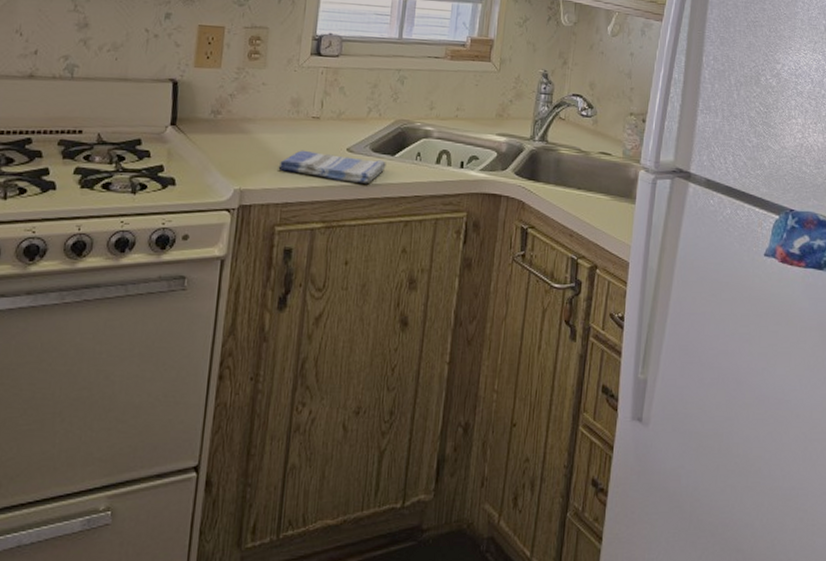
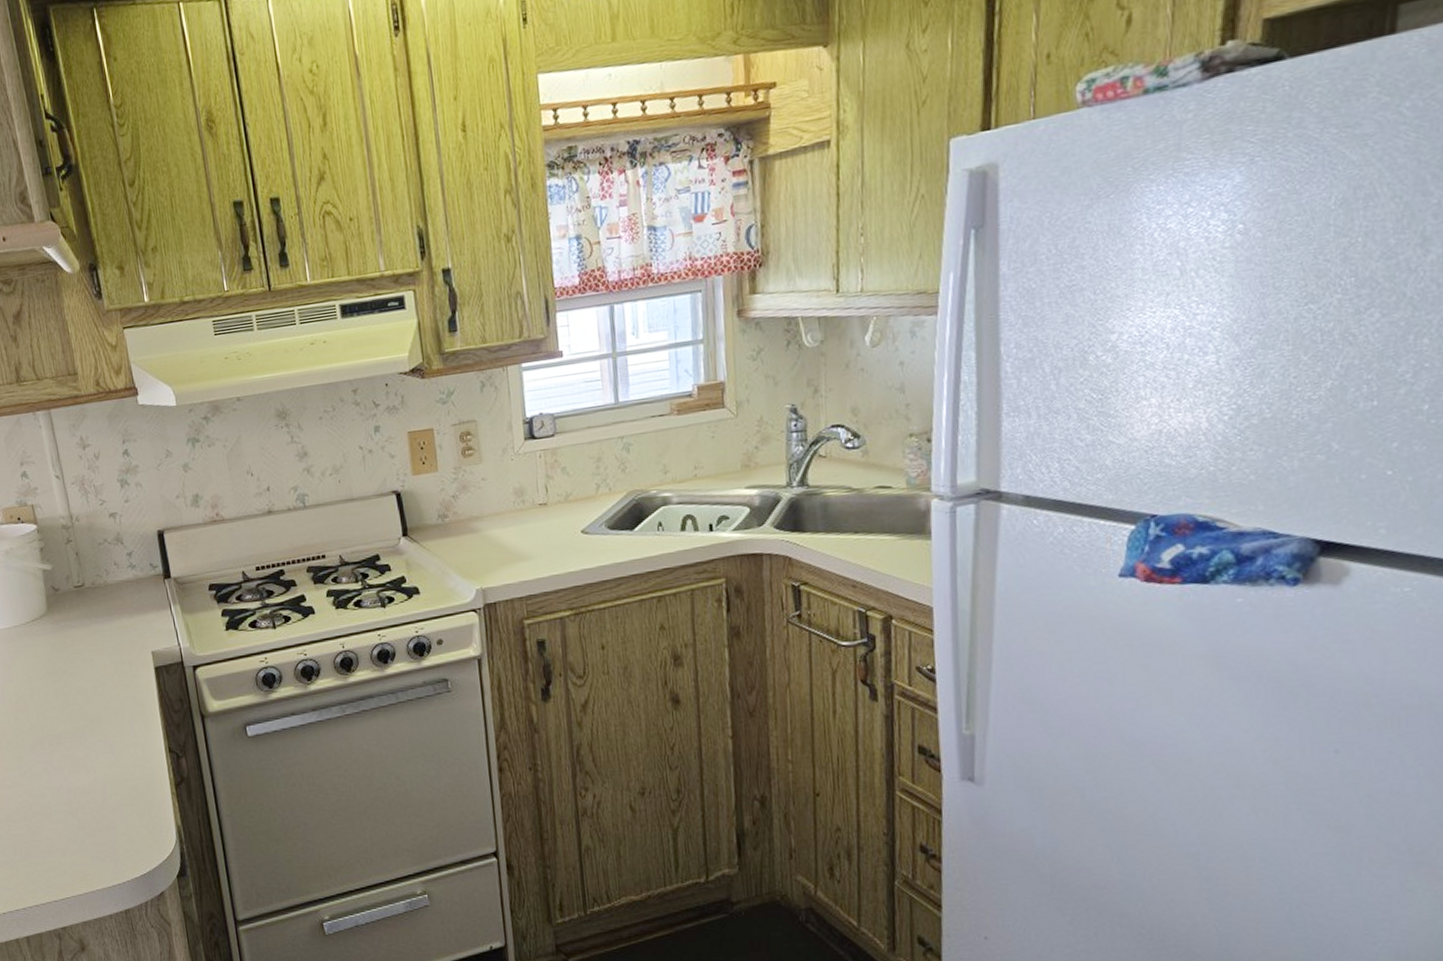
dish towel: present [278,150,386,183] -> none [515,536,627,565]

